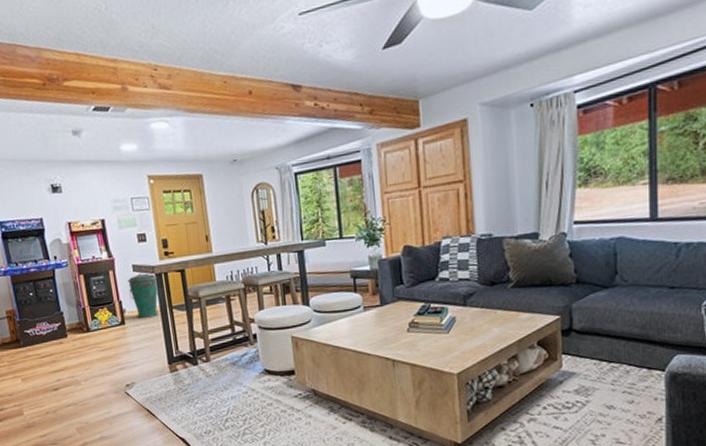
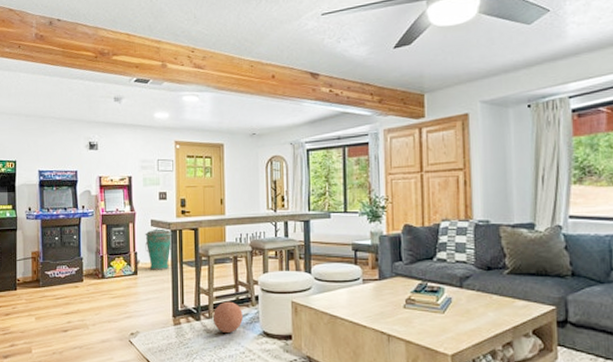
ball: none [210,342,242,375] -> present [212,301,243,333]

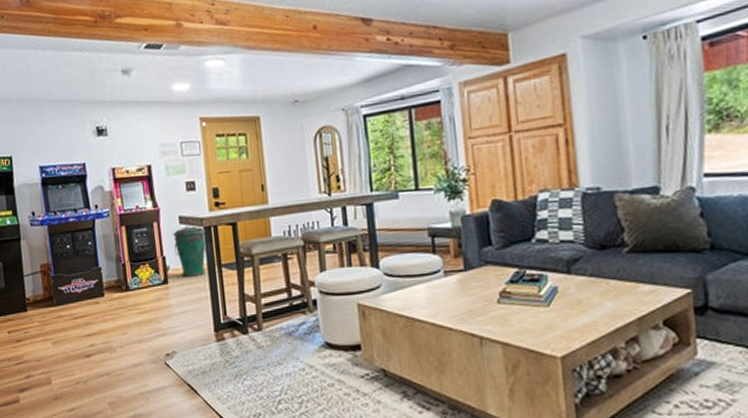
ball: present [212,301,243,333] -> none [262,308,300,346]

